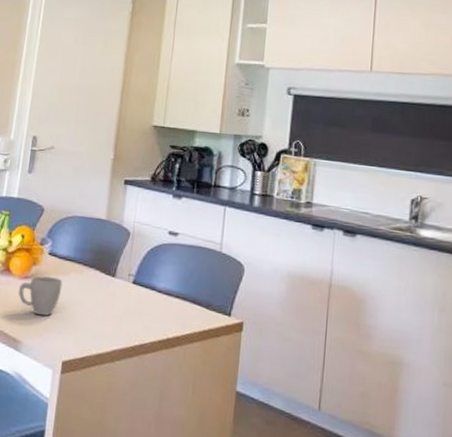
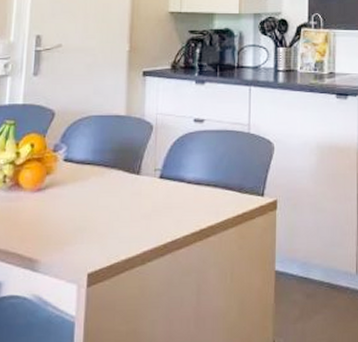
mug: present [18,275,63,316] -> none [31,185,82,229]

